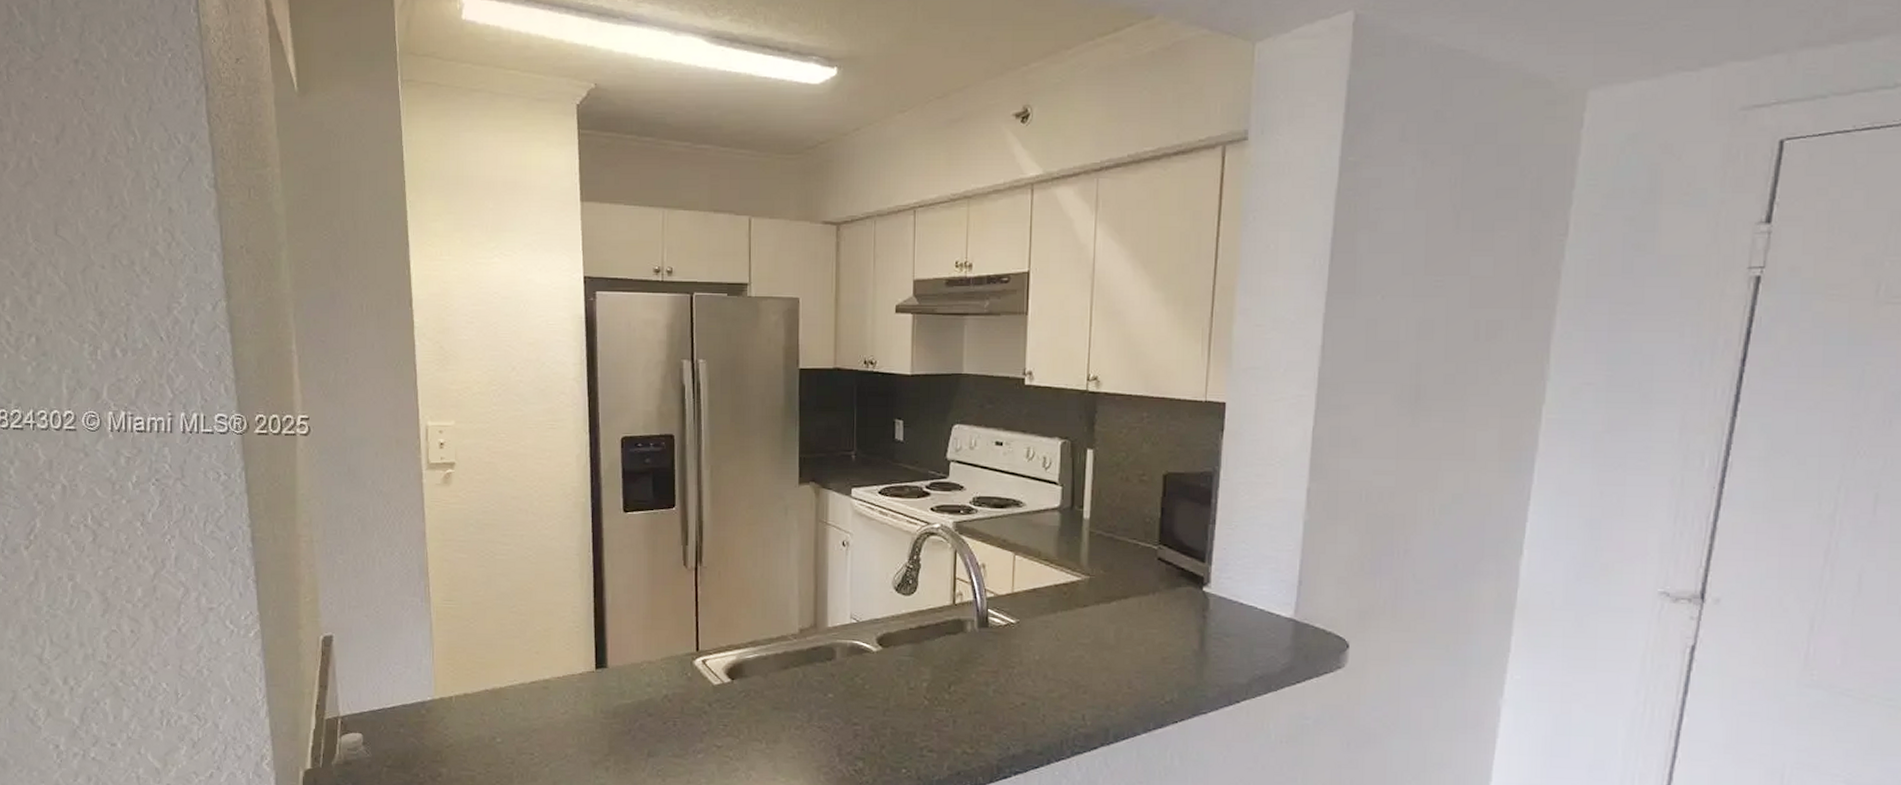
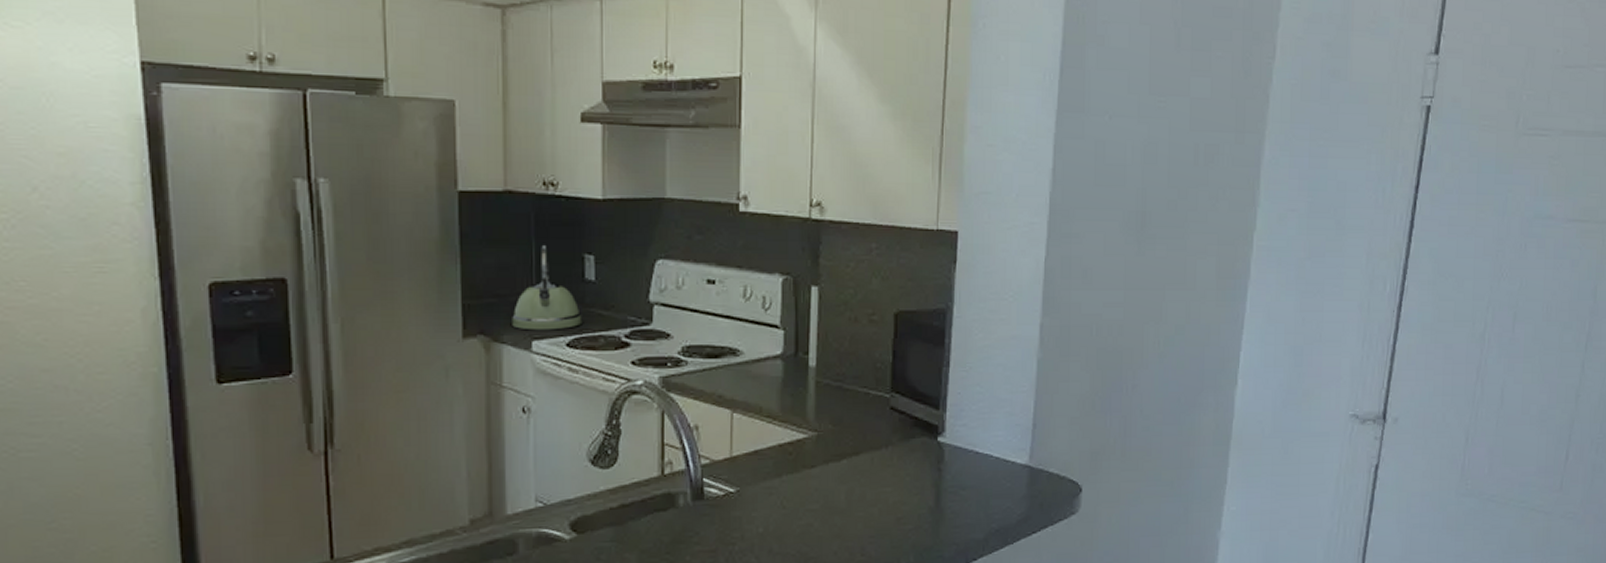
kettle: none [835,411,892,481] -> present [510,244,582,331]

